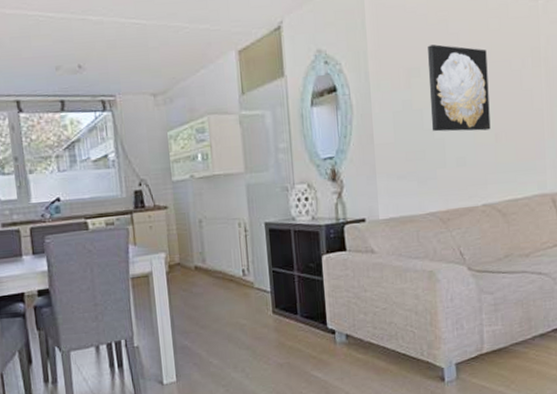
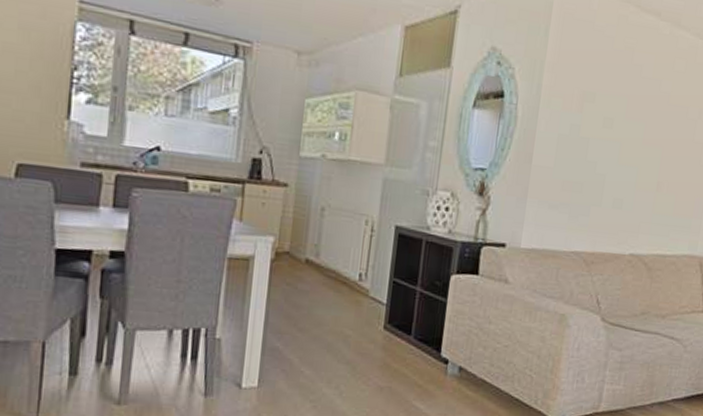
wall art: present [428,44,491,132] -> none [594,71,667,176]

